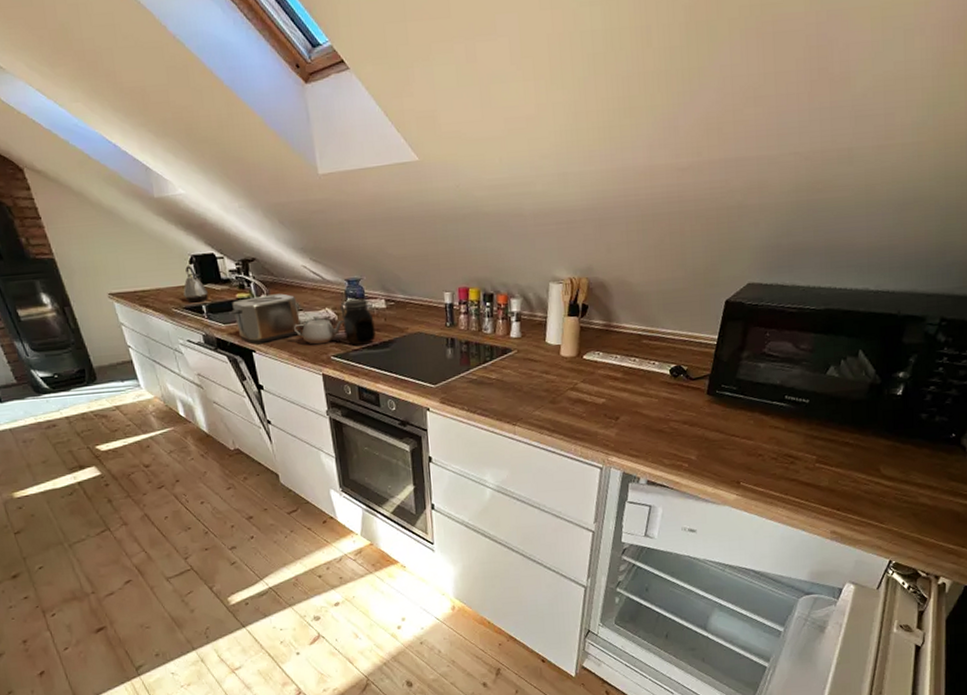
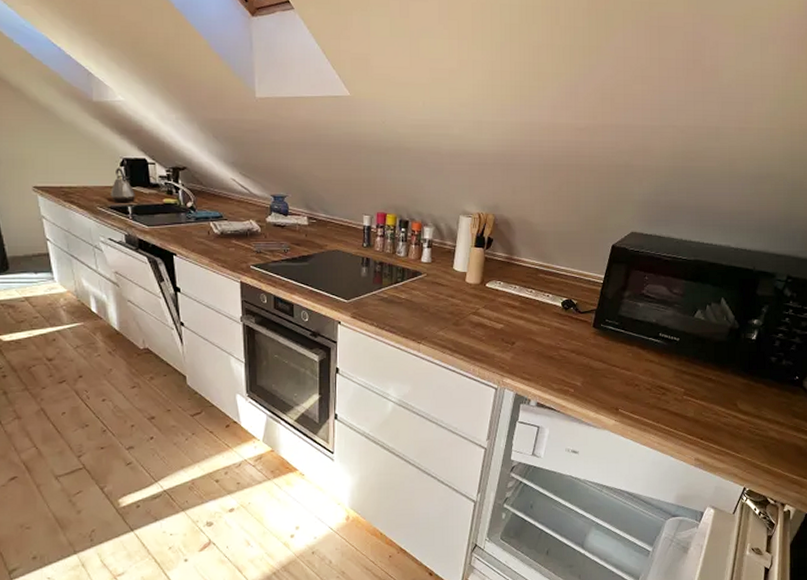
toaster: present [231,293,301,345] -> none [157,202,224,248]
teapot: present [293,316,345,345] -> none [216,227,267,253]
jar: present [339,298,376,346] -> none [263,214,296,258]

